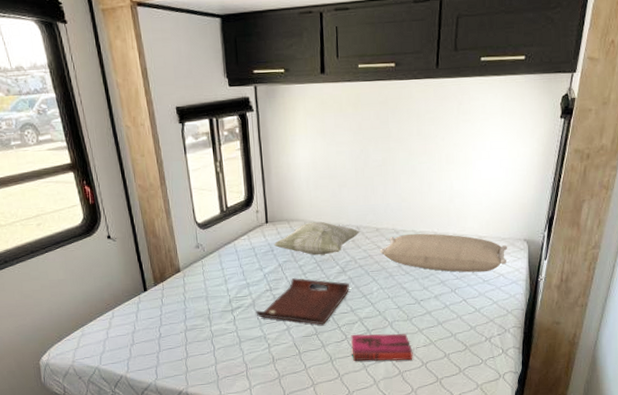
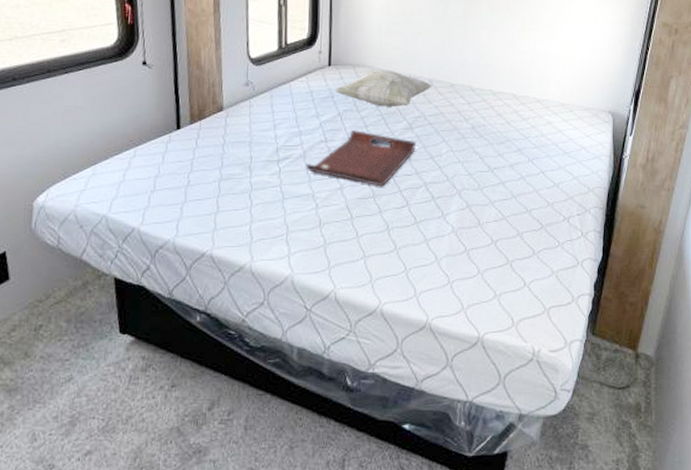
hardback book: present [351,333,413,362] -> none [412,200,482,237]
pillow: present [379,233,507,273] -> none [452,93,591,142]

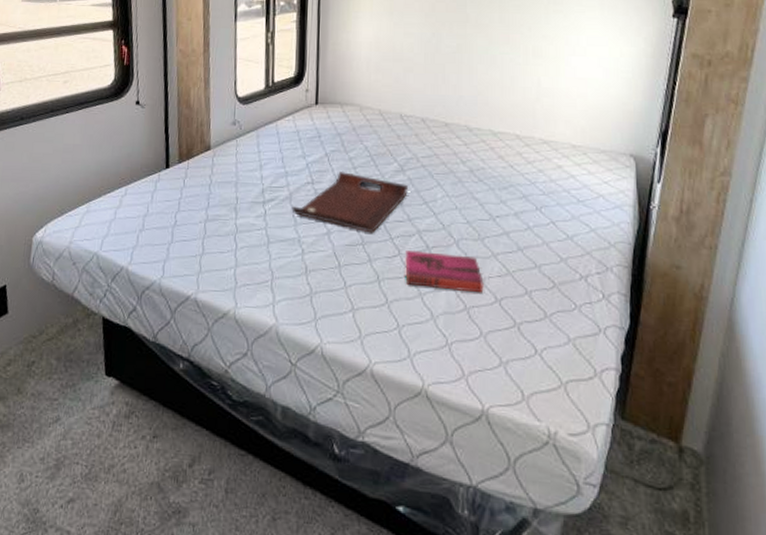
decorative pillow: present [335,69,433,107] -> none [322,108,426,148]
hardback book: none [412,200,482,237] -> present [405,250,484,293]

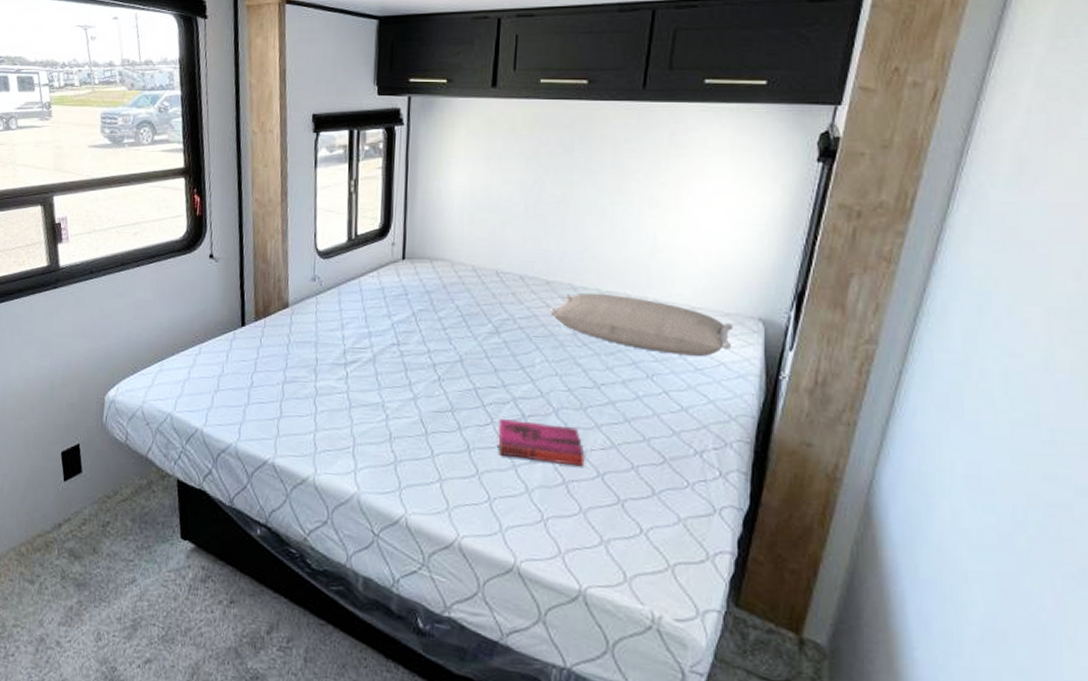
serving tray: present [291,171,408,233] -> none [375,332,503,400]
pillow: none [448,133,608,189] -> present [548,293,733,356]

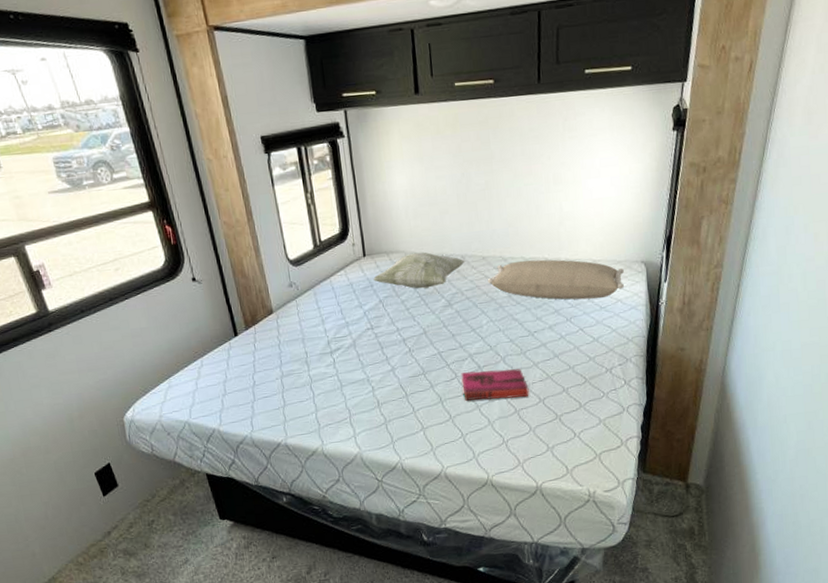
decorative pillow: none [409,264,525,308] -> present [373,252,466,289]

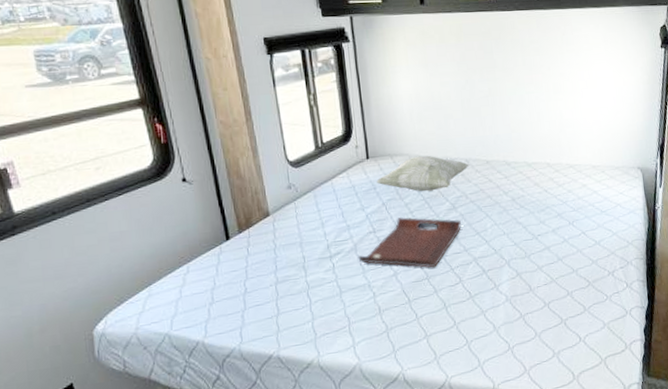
serving tray: none [357,313,457,364] -> present [358,216,461,268]
hardback book: present [461,368,529,401] -> none [465,272,534,307]
pillow: present [487,259,624,300] -> none [491,164,622,204]

